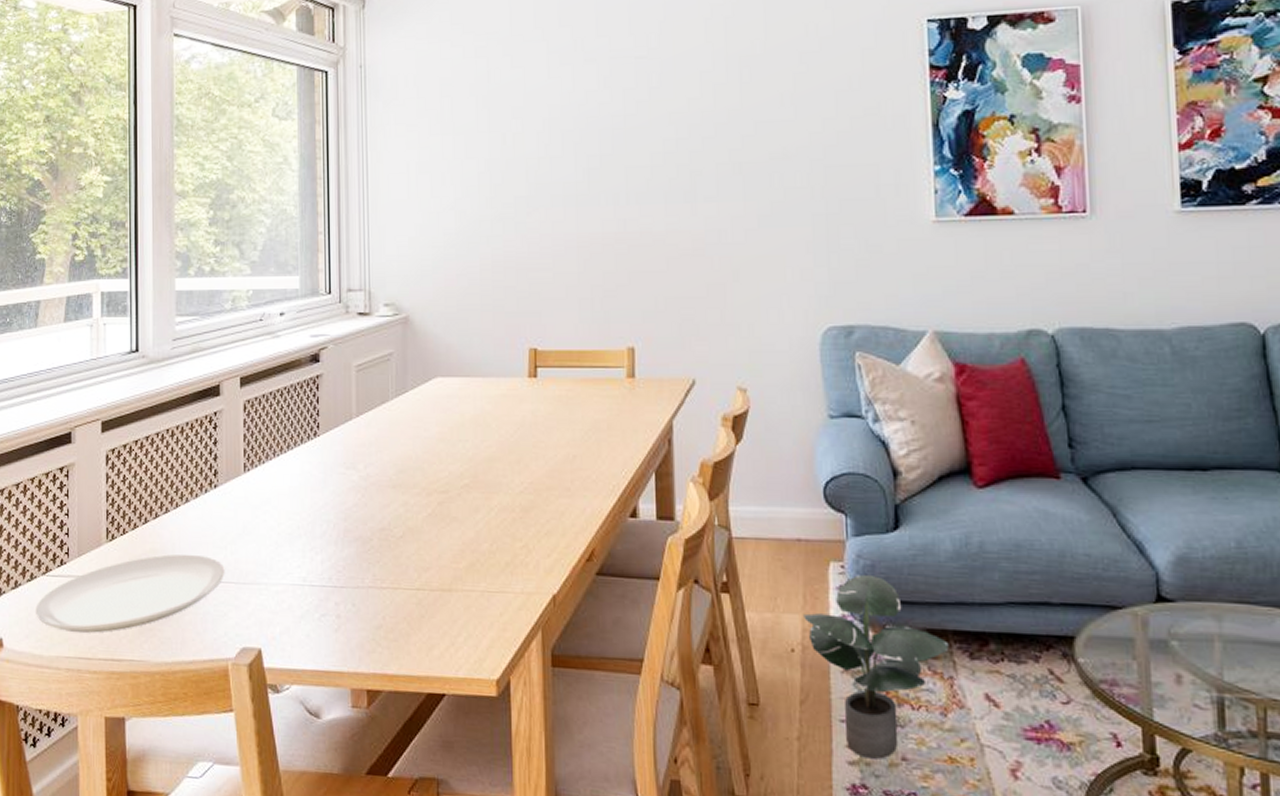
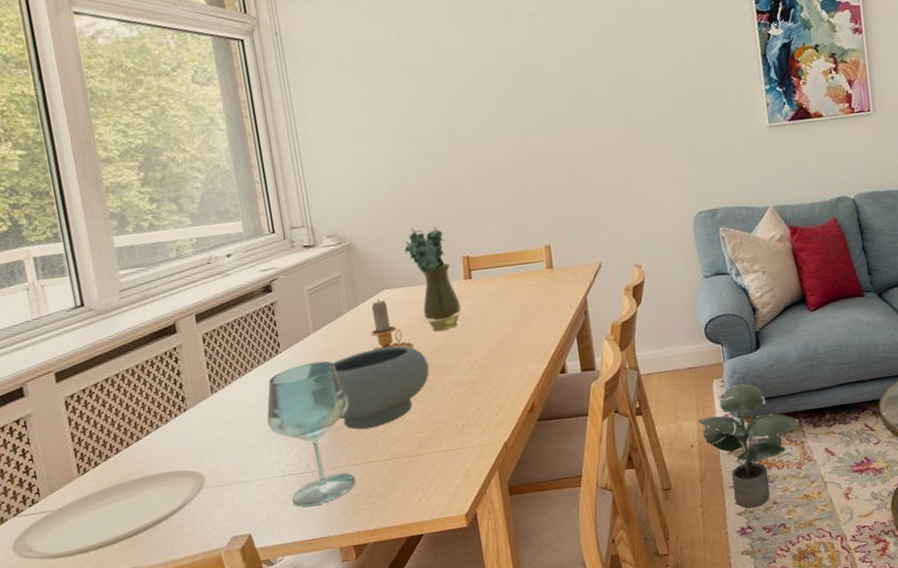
wine glass: none [295,453,383,630] -> present [266,361,355,507]
bowl: none [371,448,476,546] -> present [332,345,430,430]
candlestick: none [411,386,463,454] -> present [368,298,415,351]
vase: none [464,305,521,437] -> present [404,226,462,331]

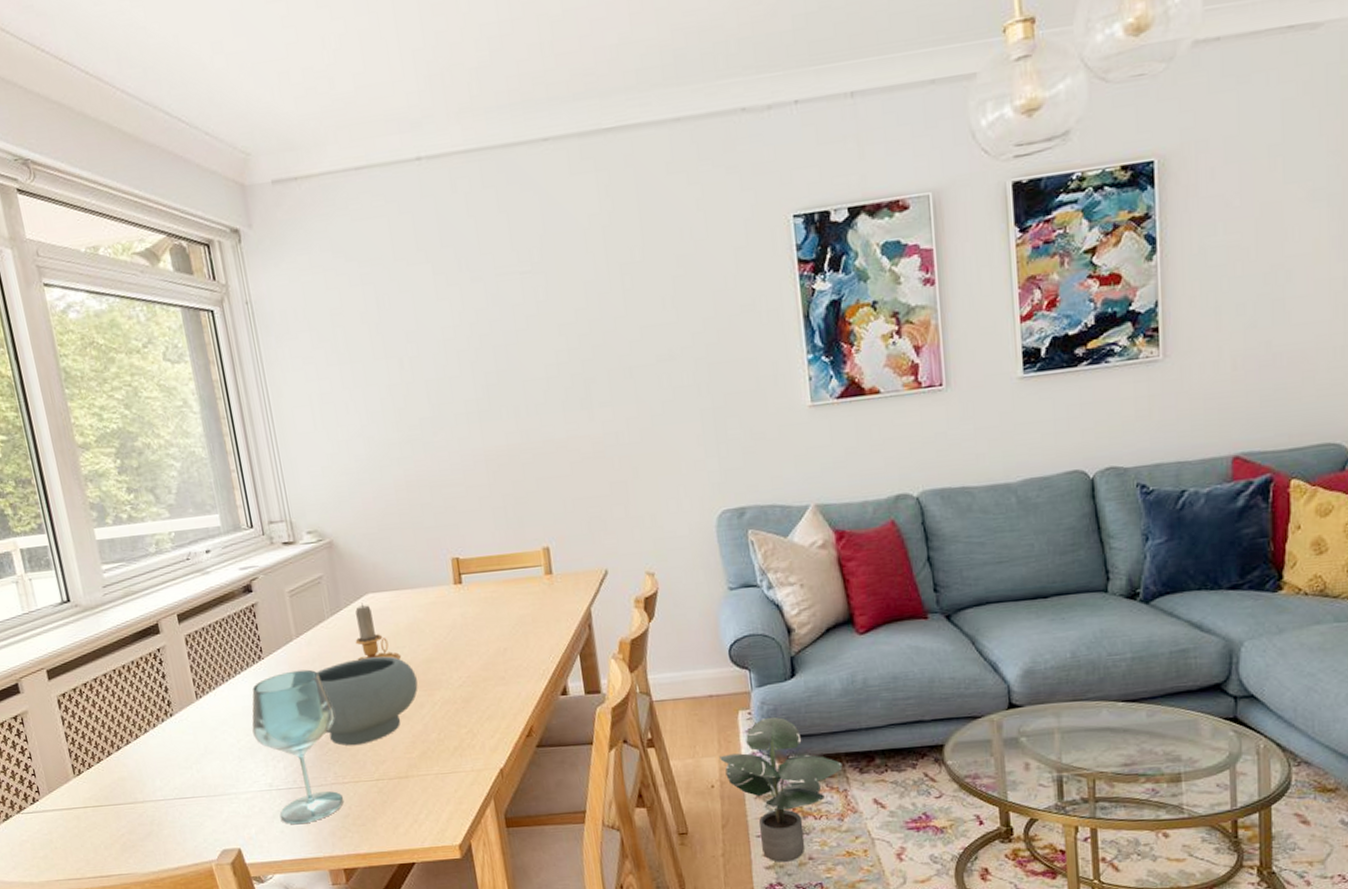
plate: present [10,469,206,560] -> none [16,777,195,859]
vase: present [404,226,462,331] -> none [388,523,452,641]

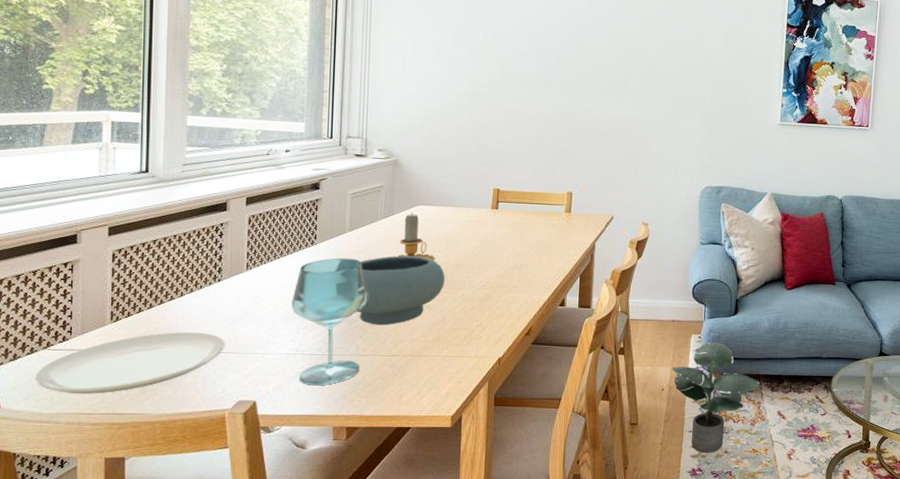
plate: none [16,777,195,859] -> present [34,331,225,394]

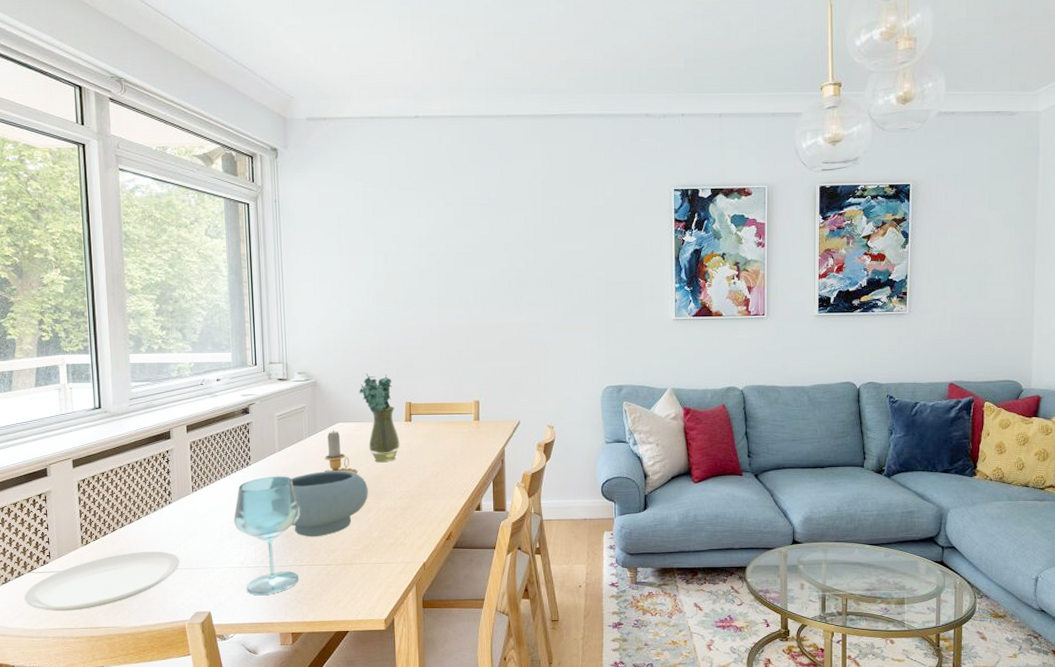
vase: none [443,155,484,250] -> present [359,373,400,462]
potted plant: present [672,342,760,453] -> none [587,538,675,646]

